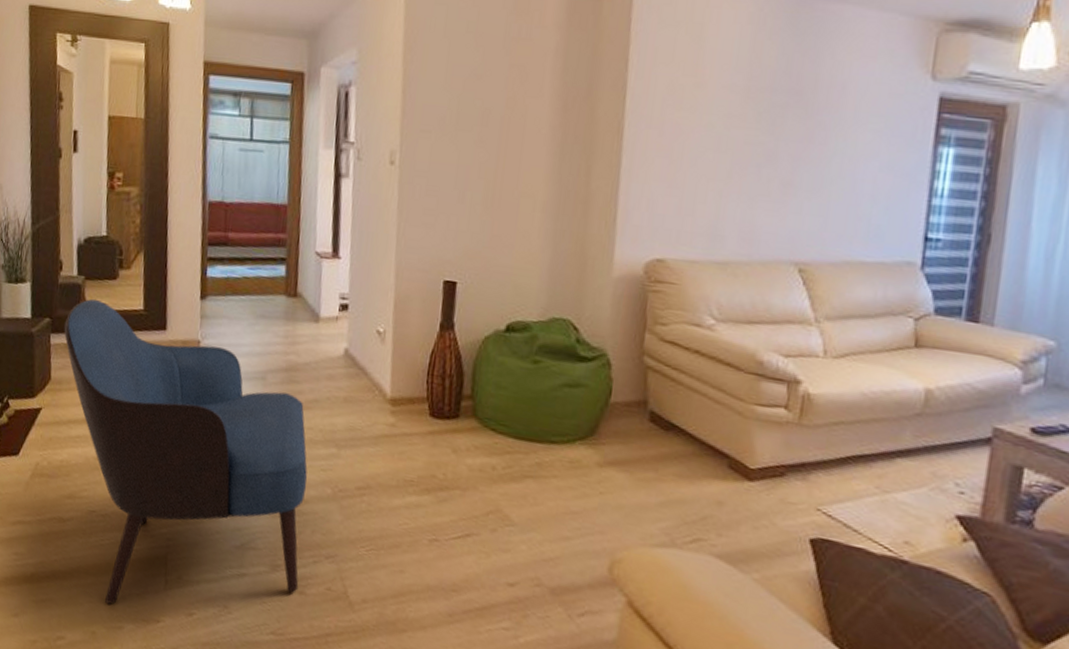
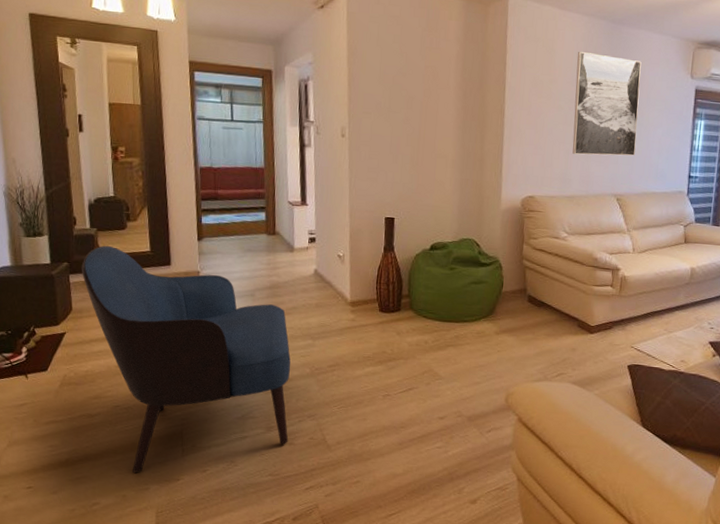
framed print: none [728,39,846,202] -> present [572,51,642,156]

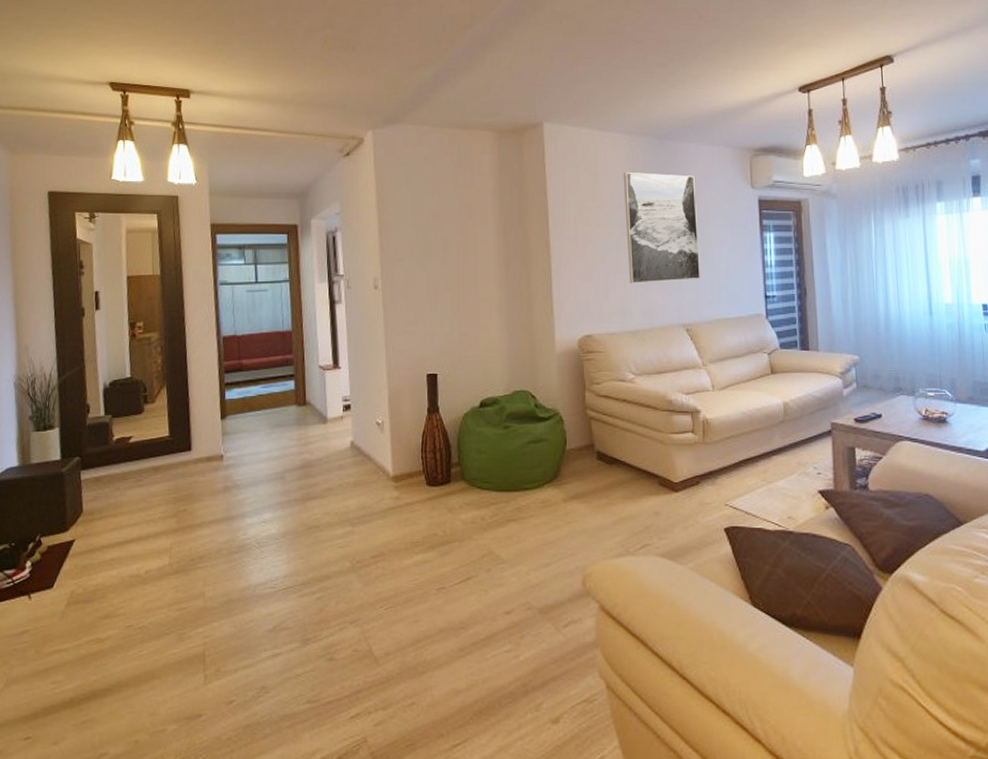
armchair: present [81,245,291,473] -> none [93,433,329,710]

